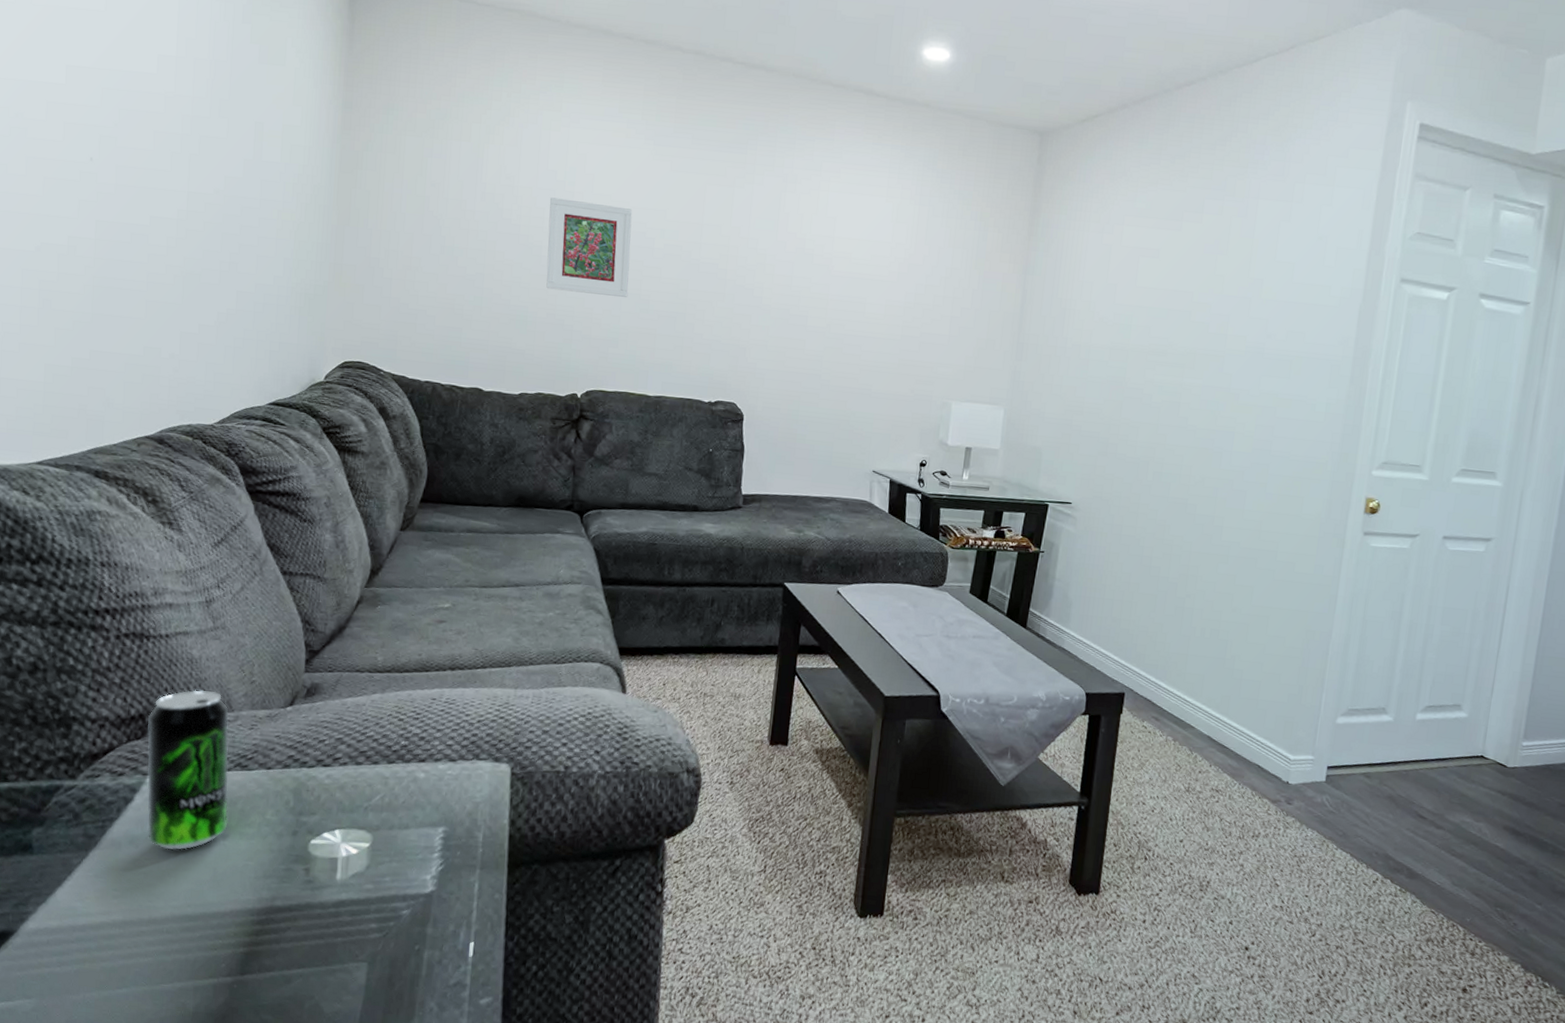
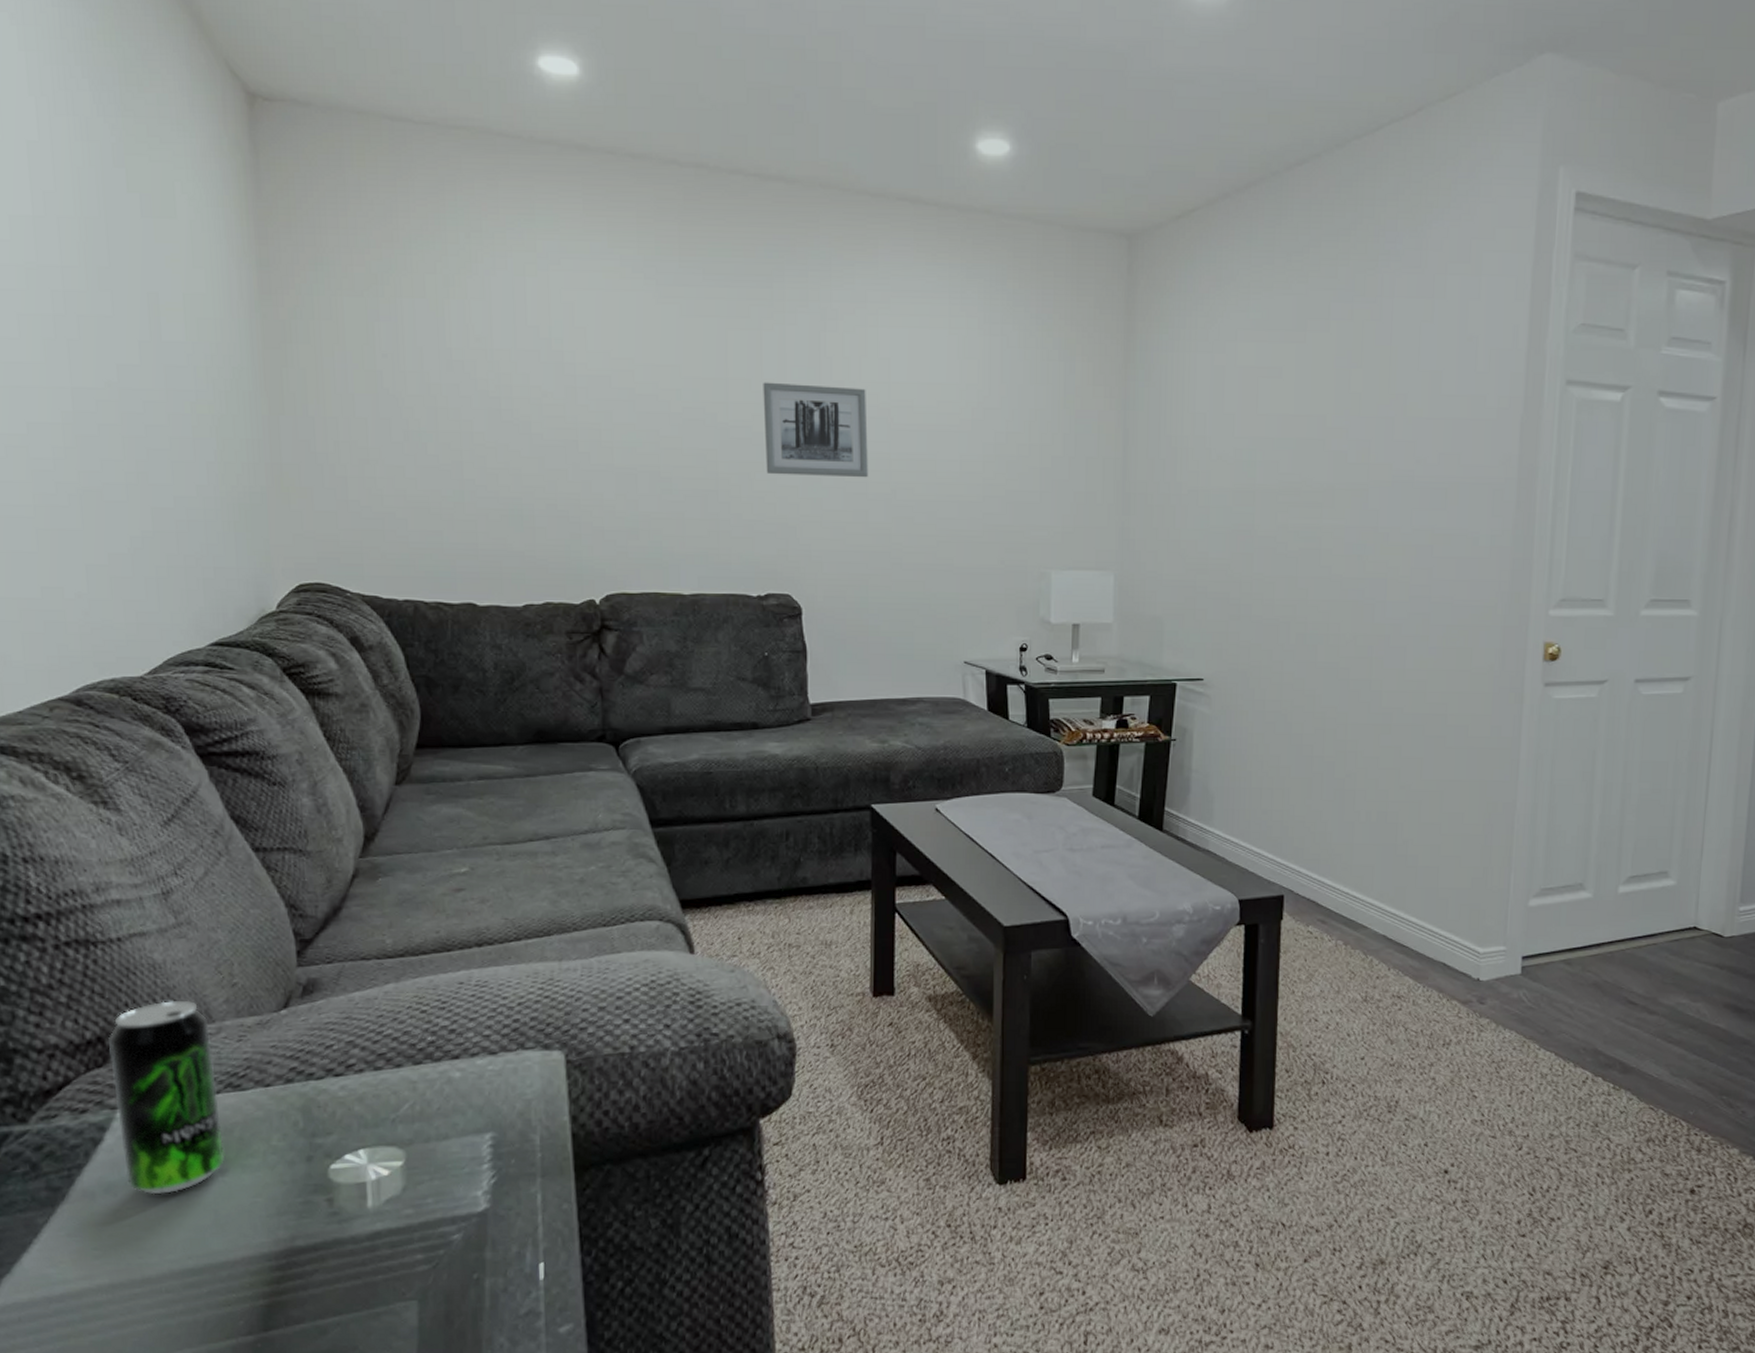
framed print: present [546,197,633,298] -> none [533,360,645,478]
wall art: none [726,229,814,313] -> present [763,382,868,478]

